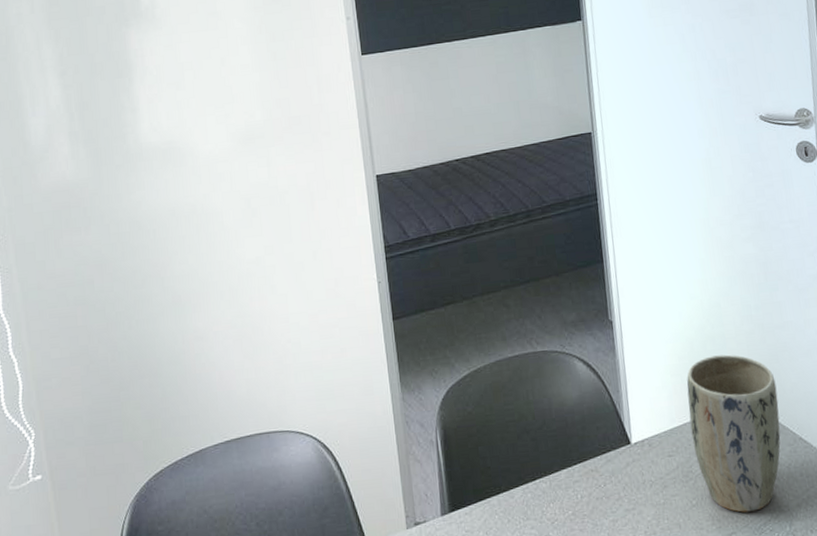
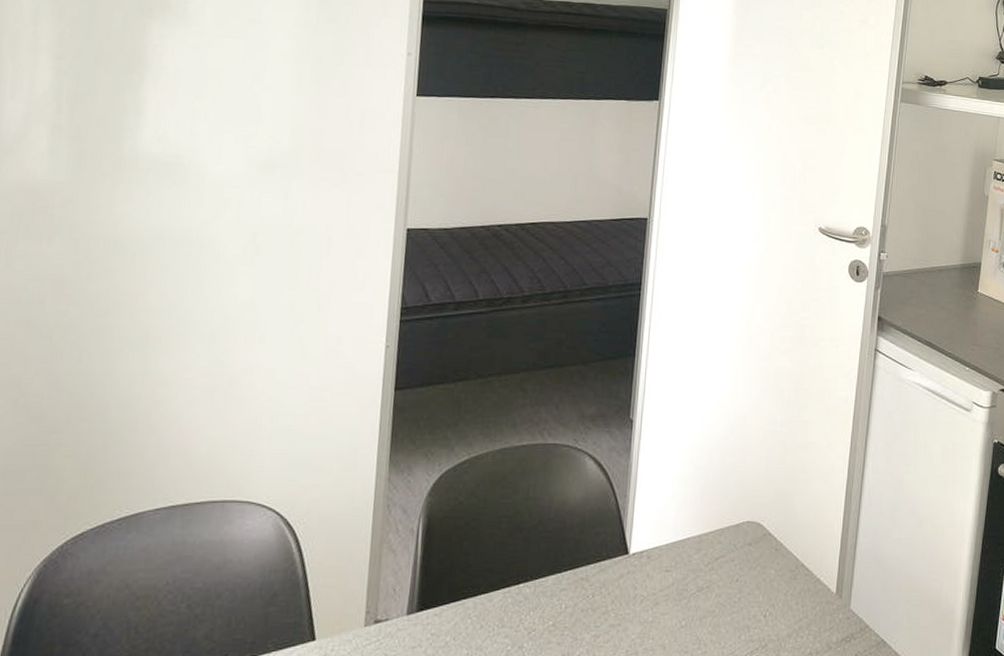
plant pot: present [687,354,781,513] -> none [693,469,788,638]

